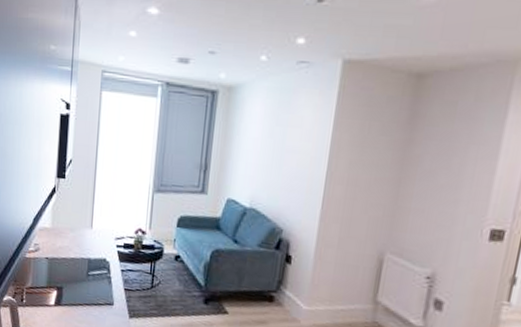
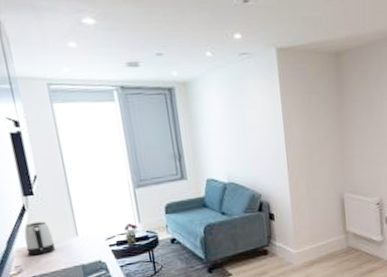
kettle: none [47,205,71,239] -> present [24,221,56,256]

